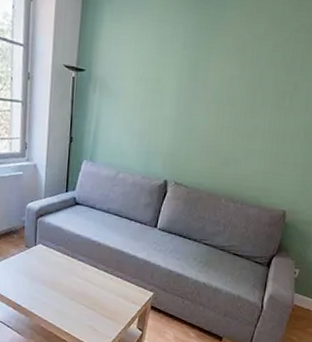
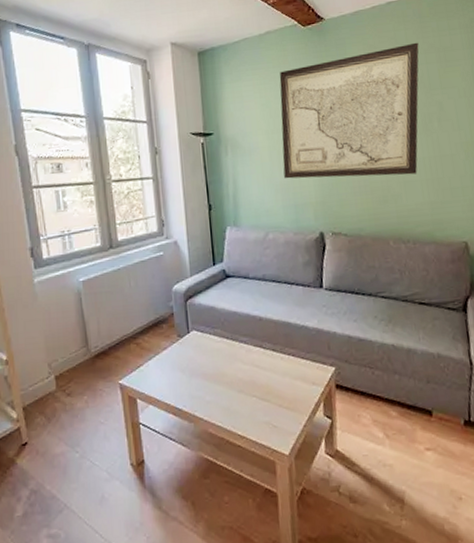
wall art: none [143,19,292,145] -> present [279,42,419,179]

